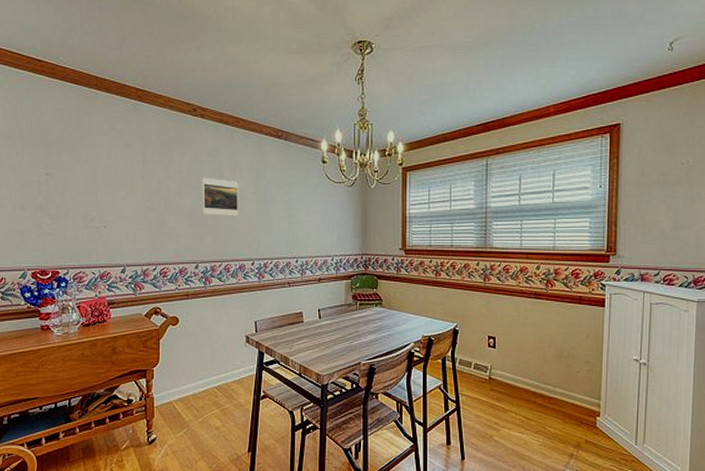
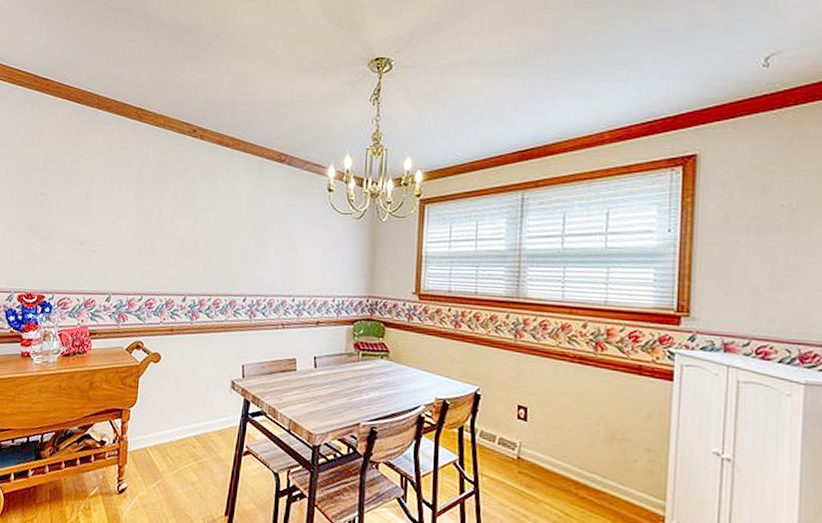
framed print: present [202,177,239,217] -> none [194,202,235,247]

